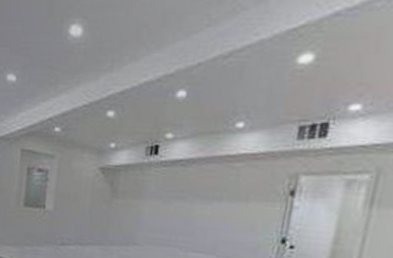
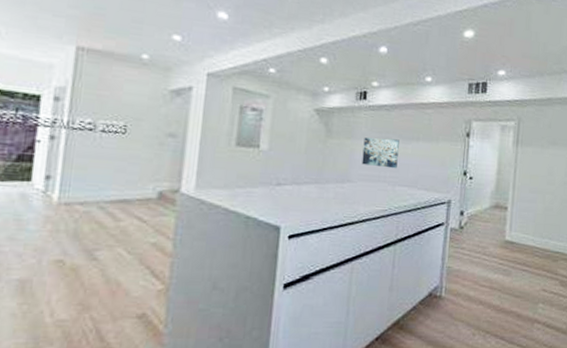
wall art: none [149,197,197,233] -> present [362,137,400,169]

